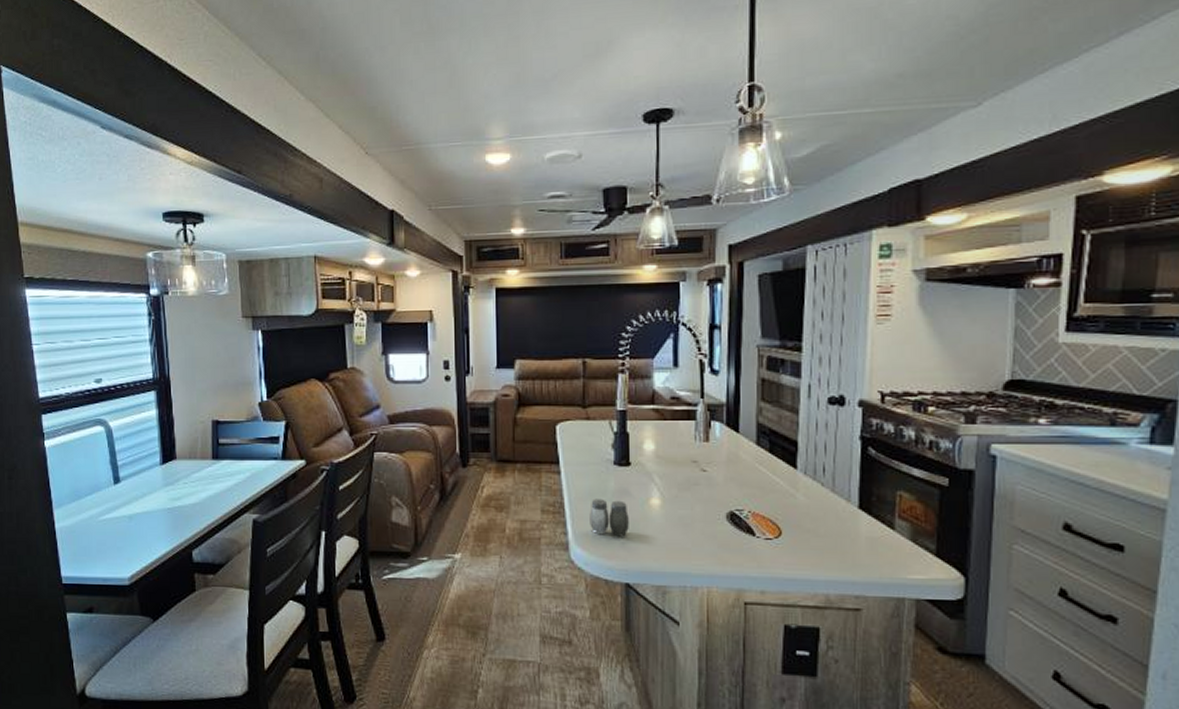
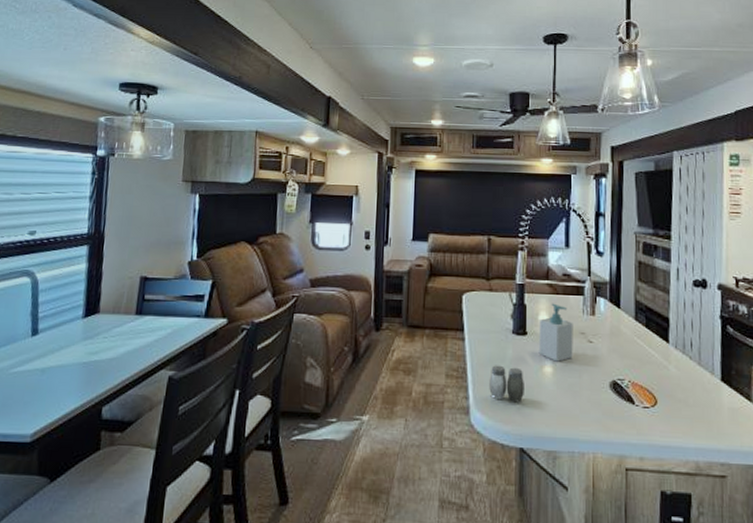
soap bottle: none [644,430,684,493] -> present [538,303,573,362]

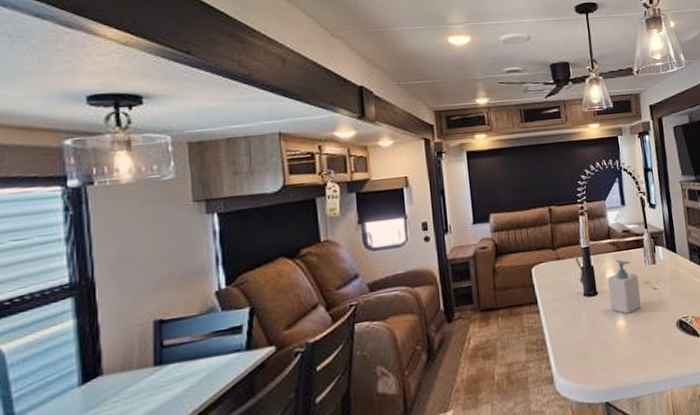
salt and pepper shaker: present [489,365,524,403] -> none [568,327,603,363]

